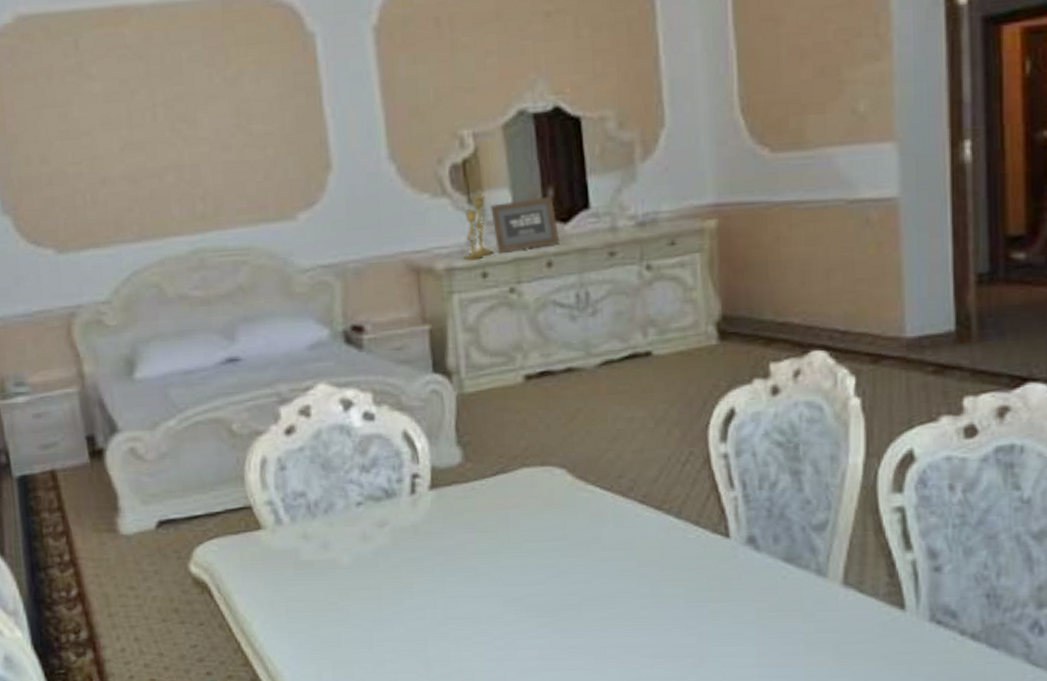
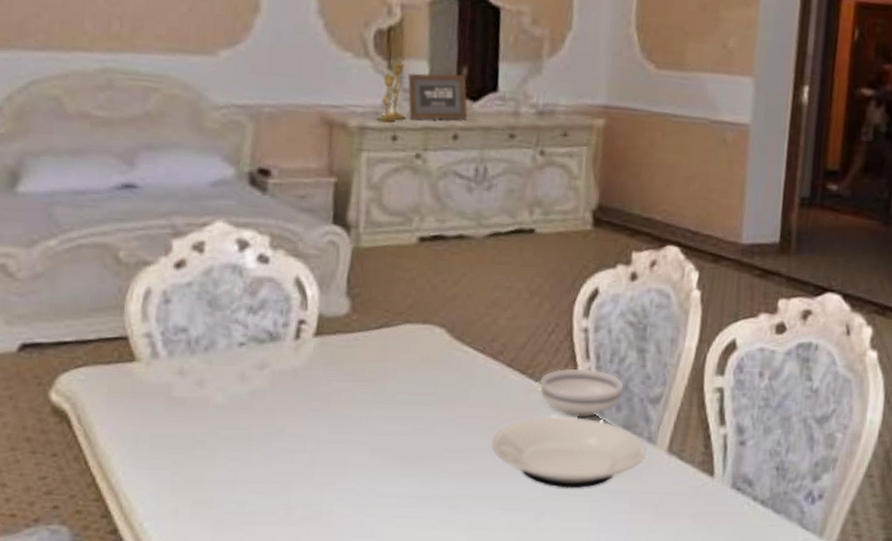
plate: none [633,552,816,632] -> present [491,416,646,488]
bowl: none [678,497,779,553] -> present [539,367,624,418]

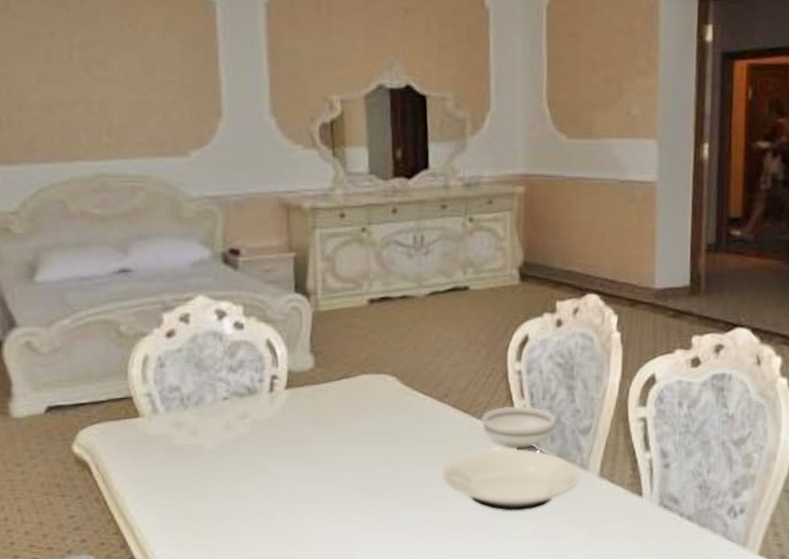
candlestick: present [376,63,405,123] -> none [326,151,350,203]
picture frame: present [407,73,467,120] -> none [351,156,403,199]

